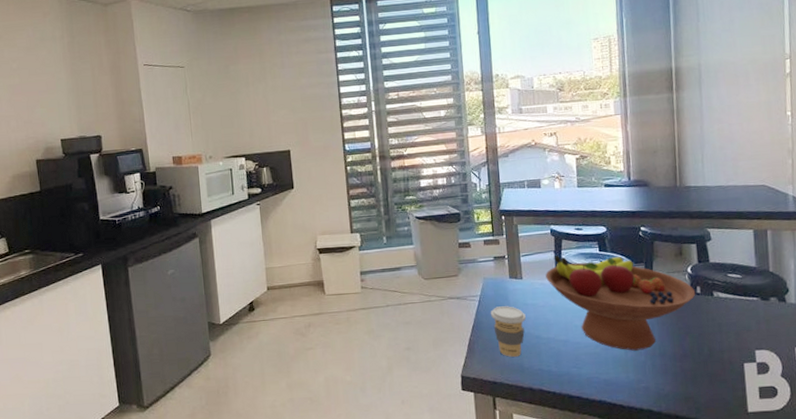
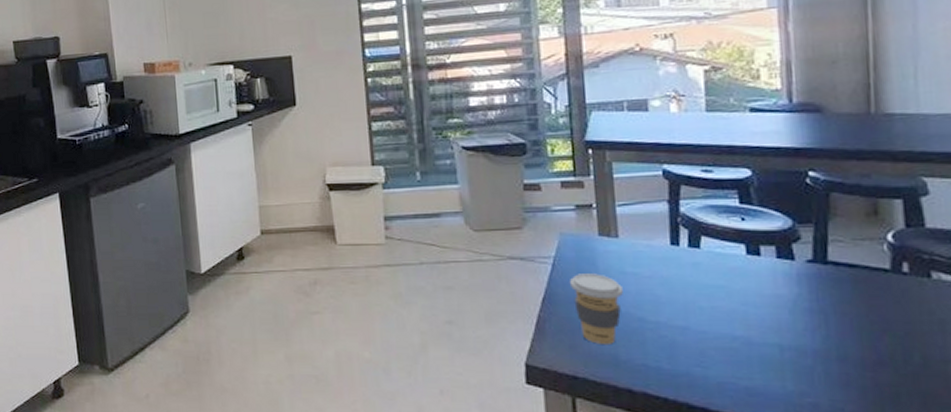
fruit bowl: present [546,256,696,351] -> none [654,207,901,350]

